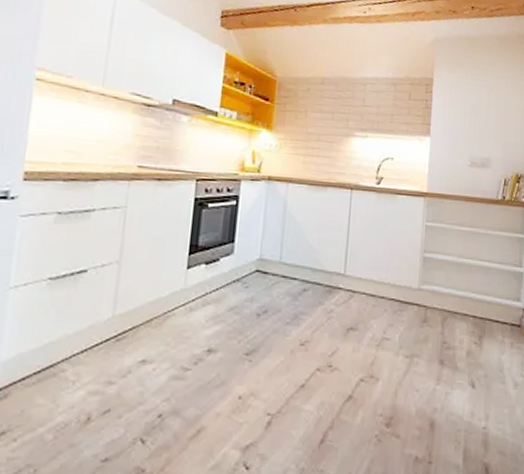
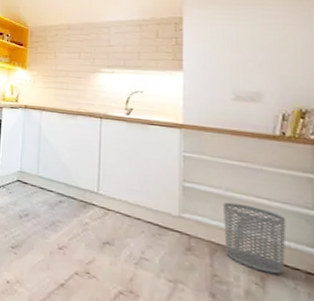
waste bin: none [454,268,501,331] -> present [223,202,287,275]

